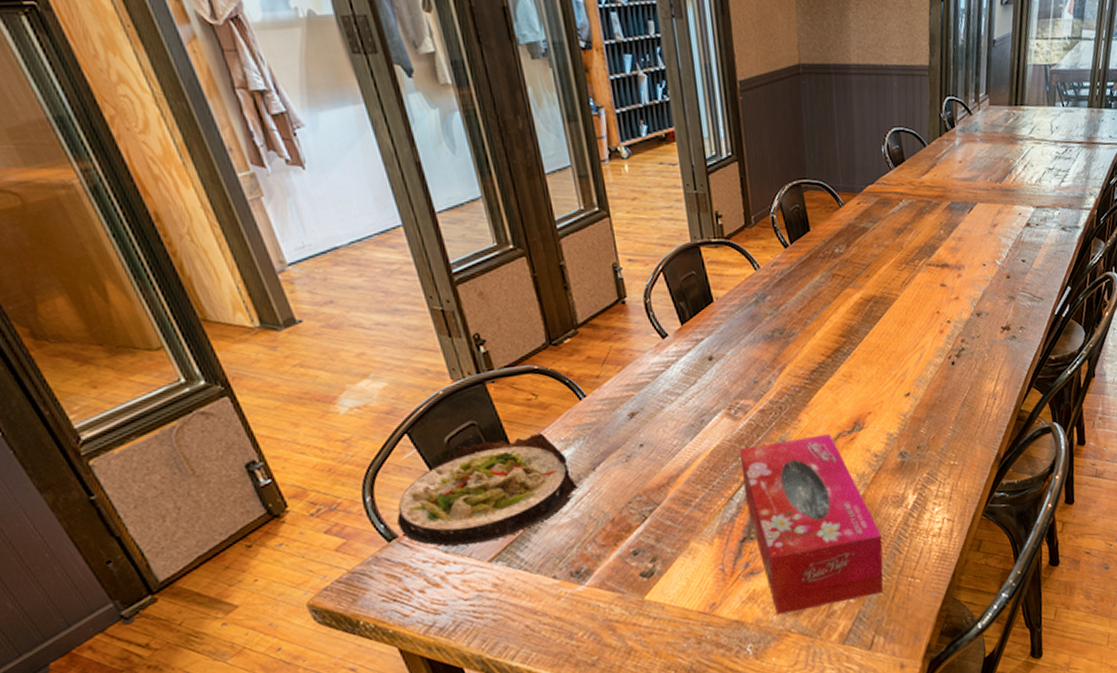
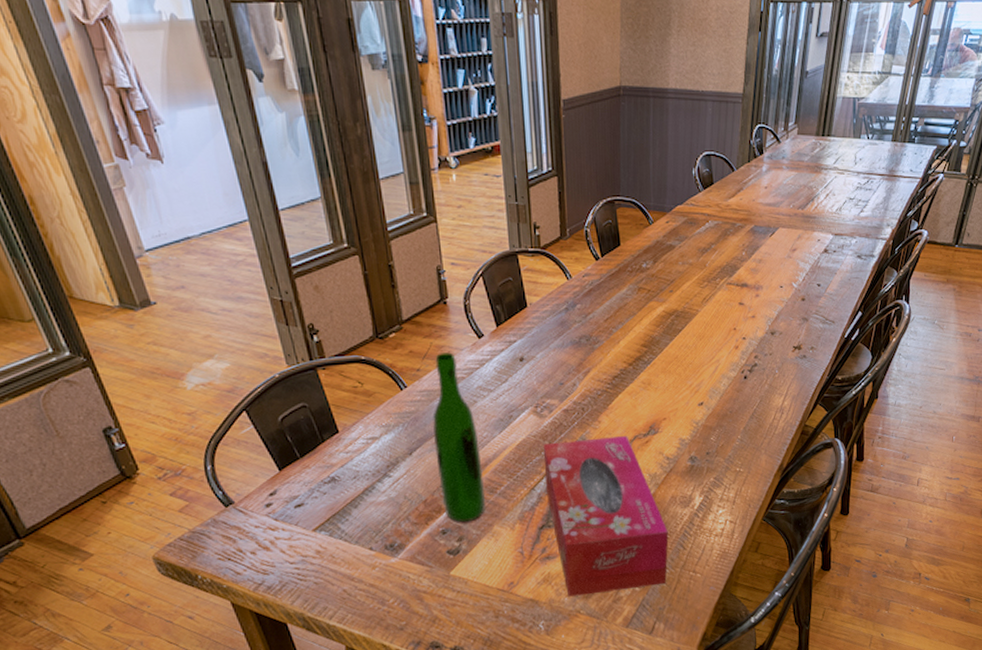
salad plate: present [397,433,577,547] -> none [234,418,395,516]
wine bottle: none [616,355,680,541] -> present [432,352,485,523]

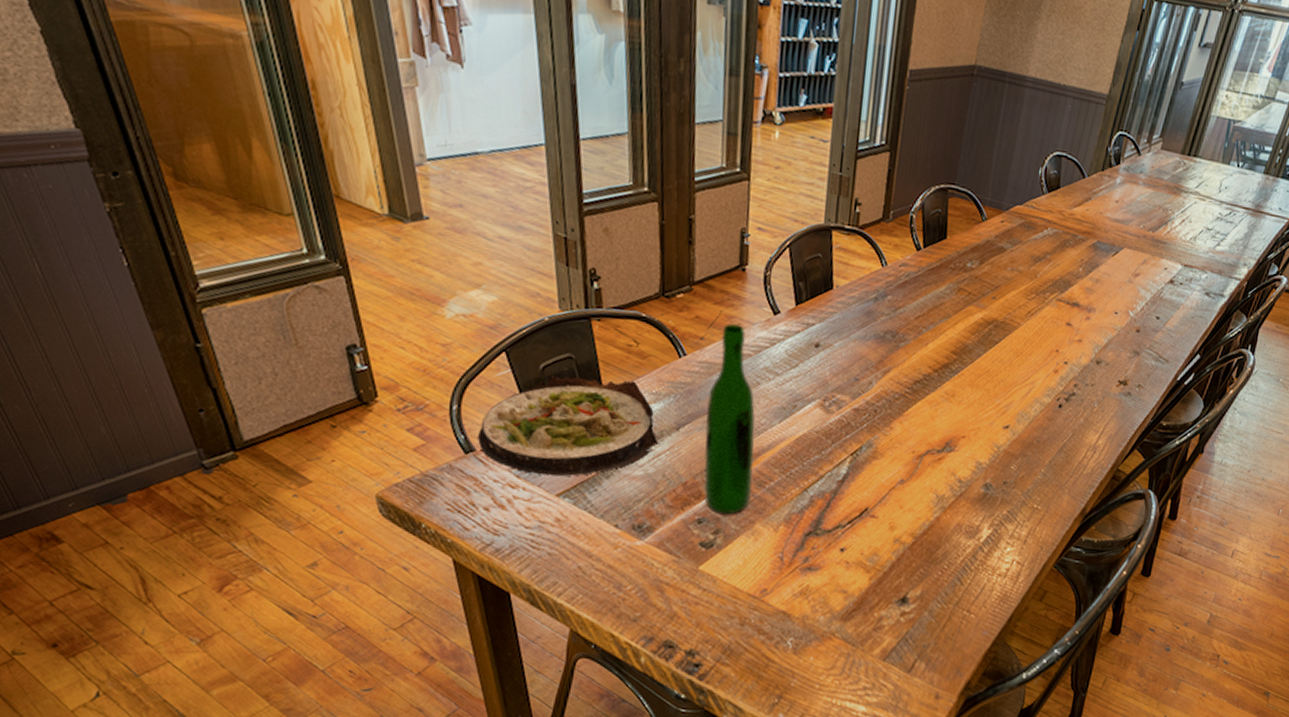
salad plate: none [234,418,395,516] -> present [478,375,658,477]
tissue box: present [543,436,669,597] -> none [819,442,947,620]

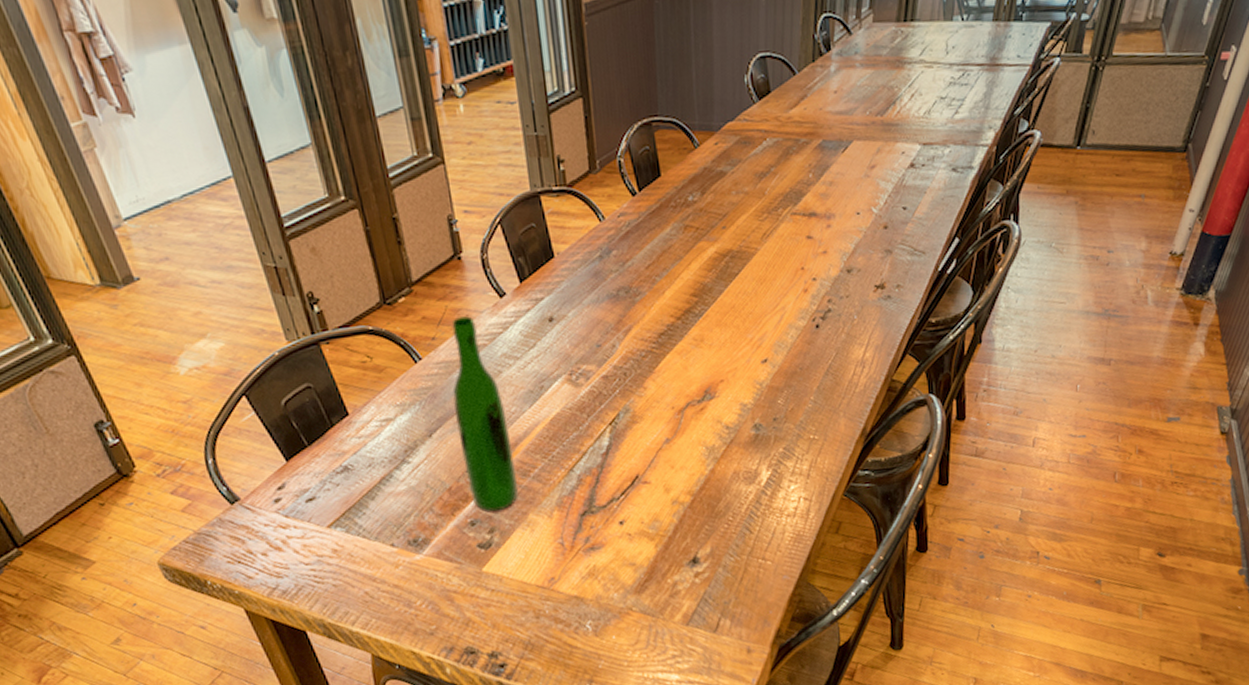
salad plate: present [478,375,658,477] -> none [238,397,414,511]

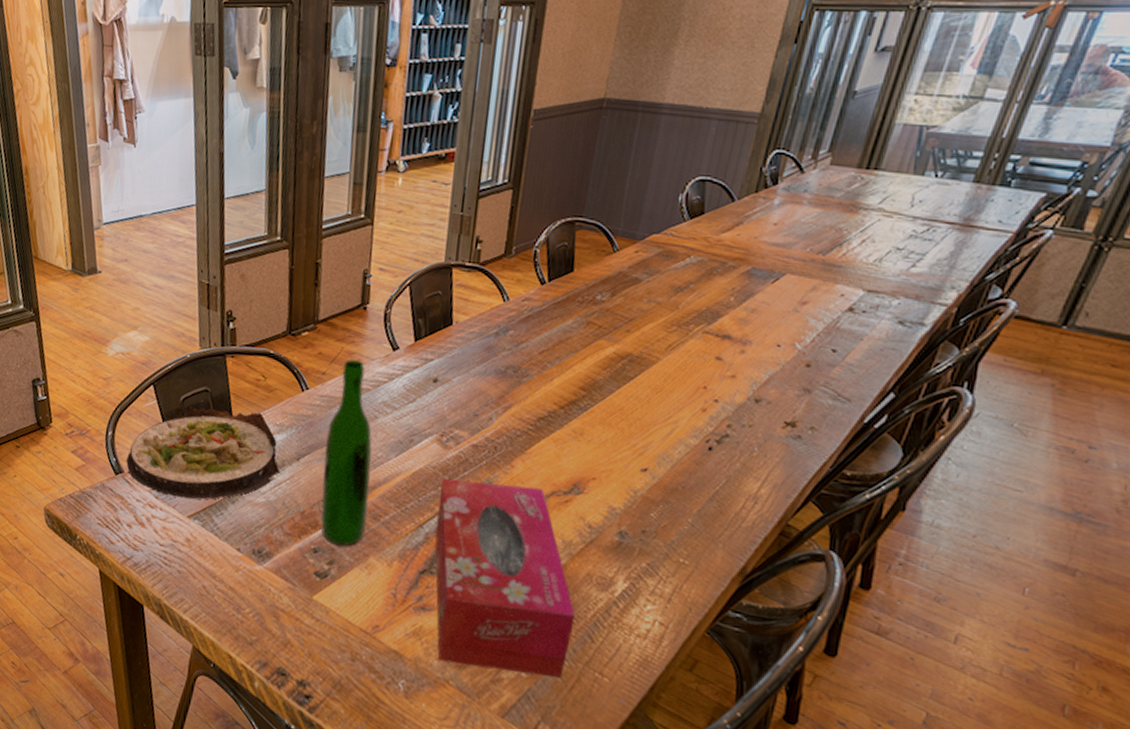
salad plate: none [238,397,414,511] -> present [126,406,280,500]
tissue box: none [580,403,732,592] -> present [435,478,576,678]

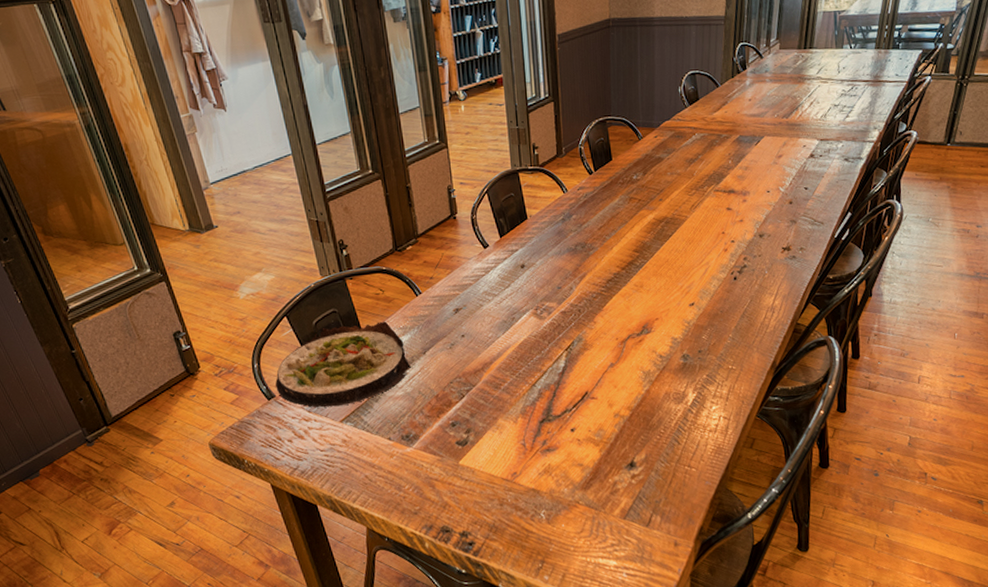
wine bottle: present [320,359,372,546] -> none [443,262,491,416]
tissue box: present [435,478,576,678] -> none [542,335,663,488]

